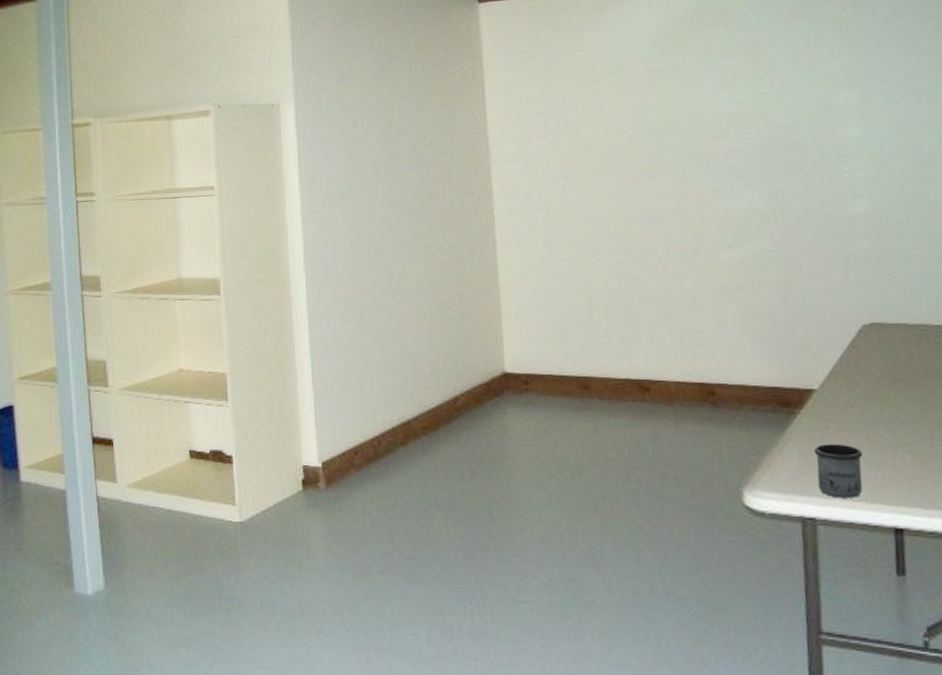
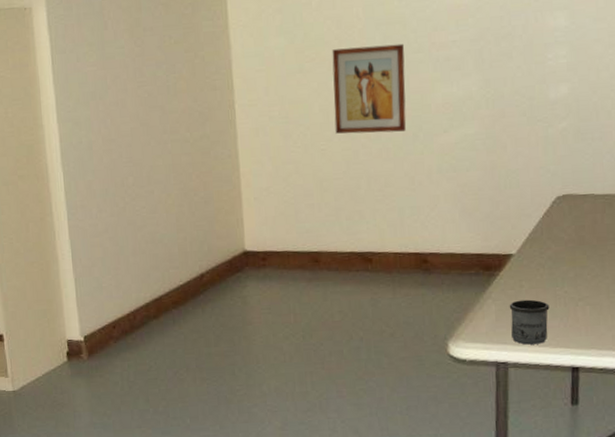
wall art: none [600,151,685,247] -> present [332,43,407,134]

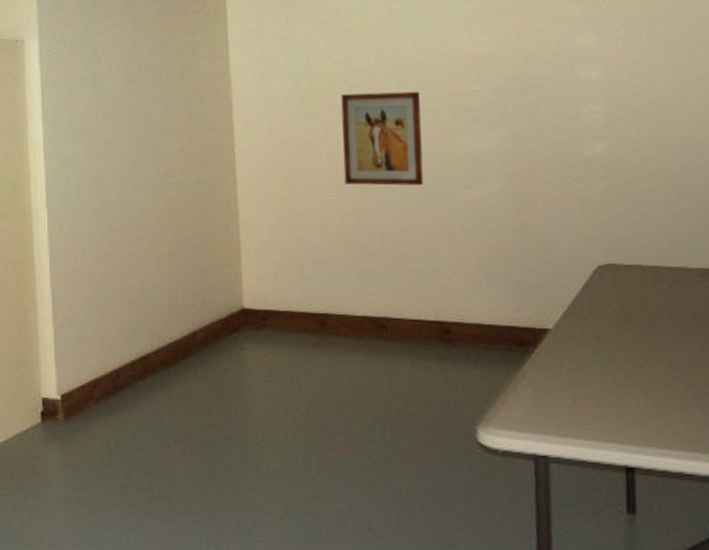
mug: present [509,299,550,345] -> none [547,383,596,437]

